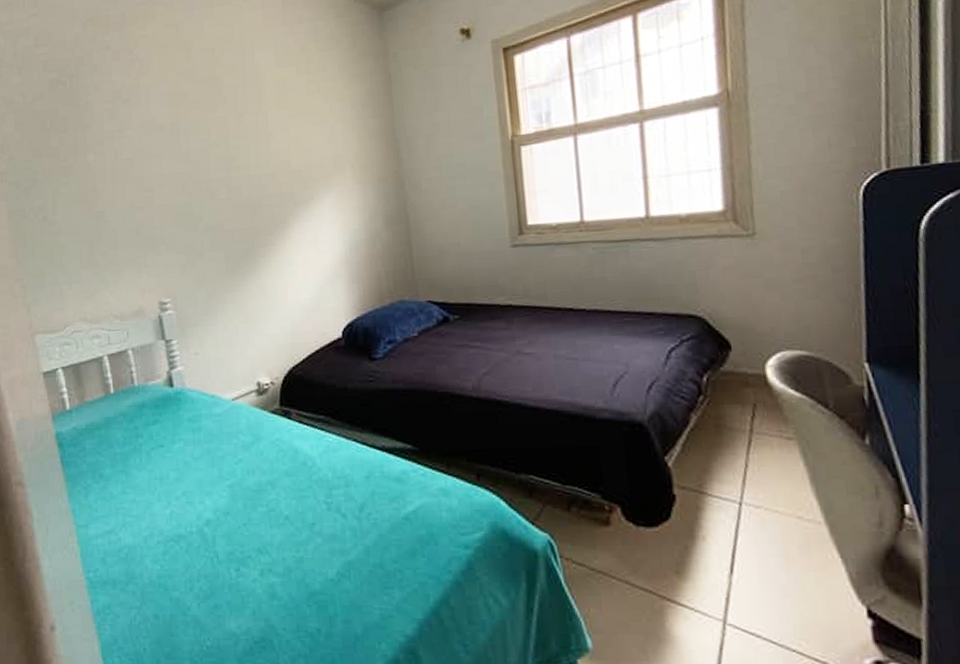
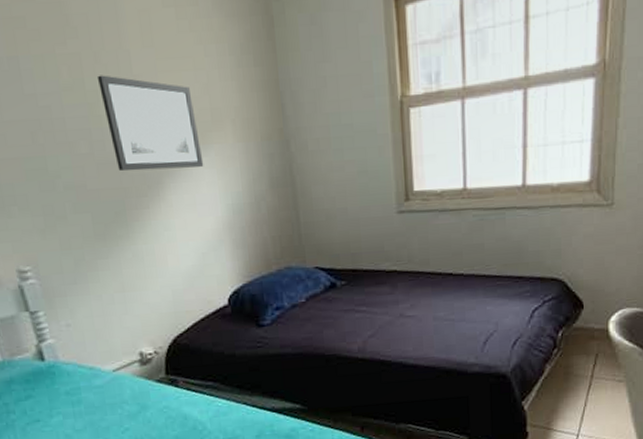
wall art: none [239,133,325,213] -> present [96,75,204,171]

